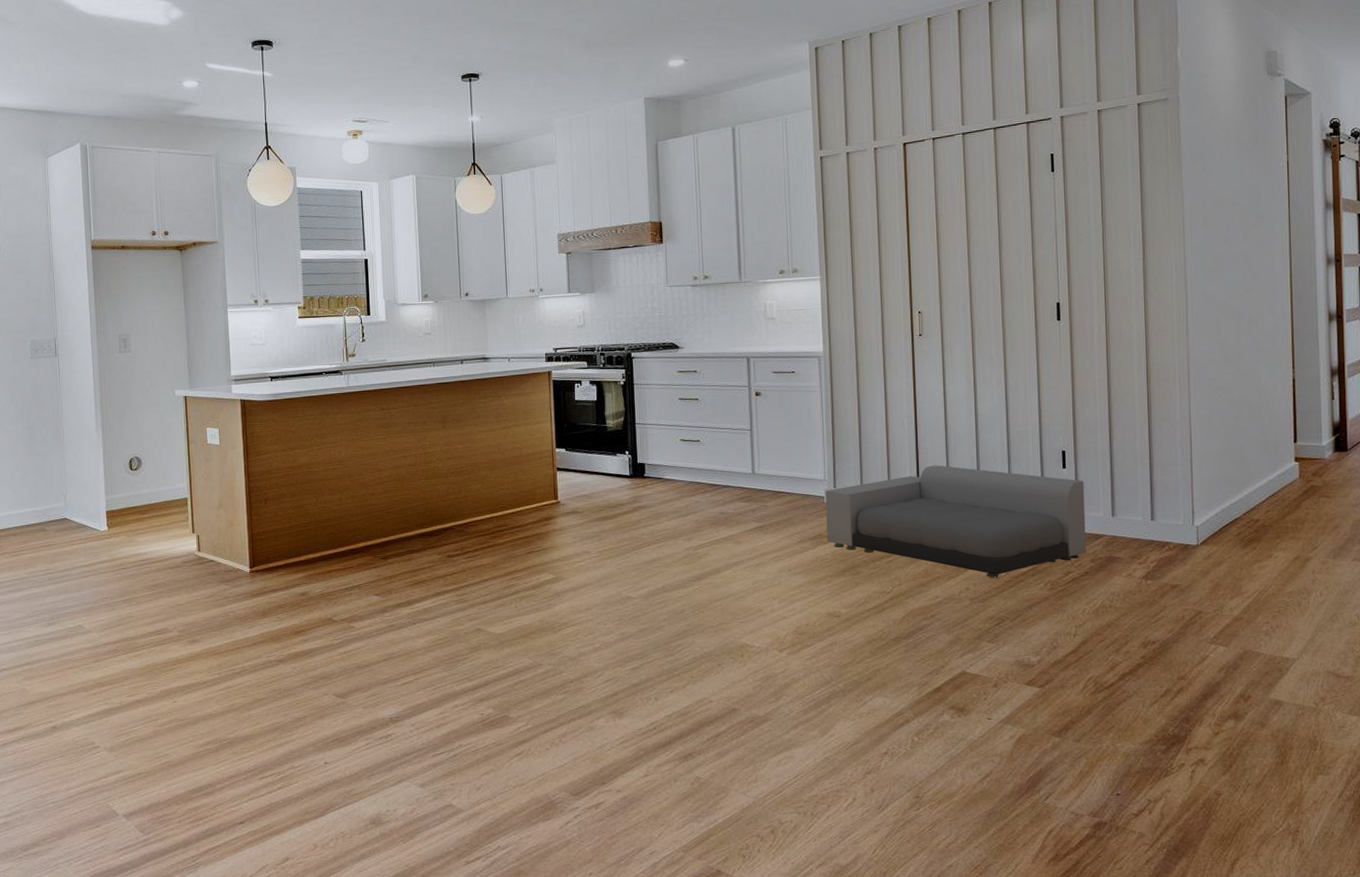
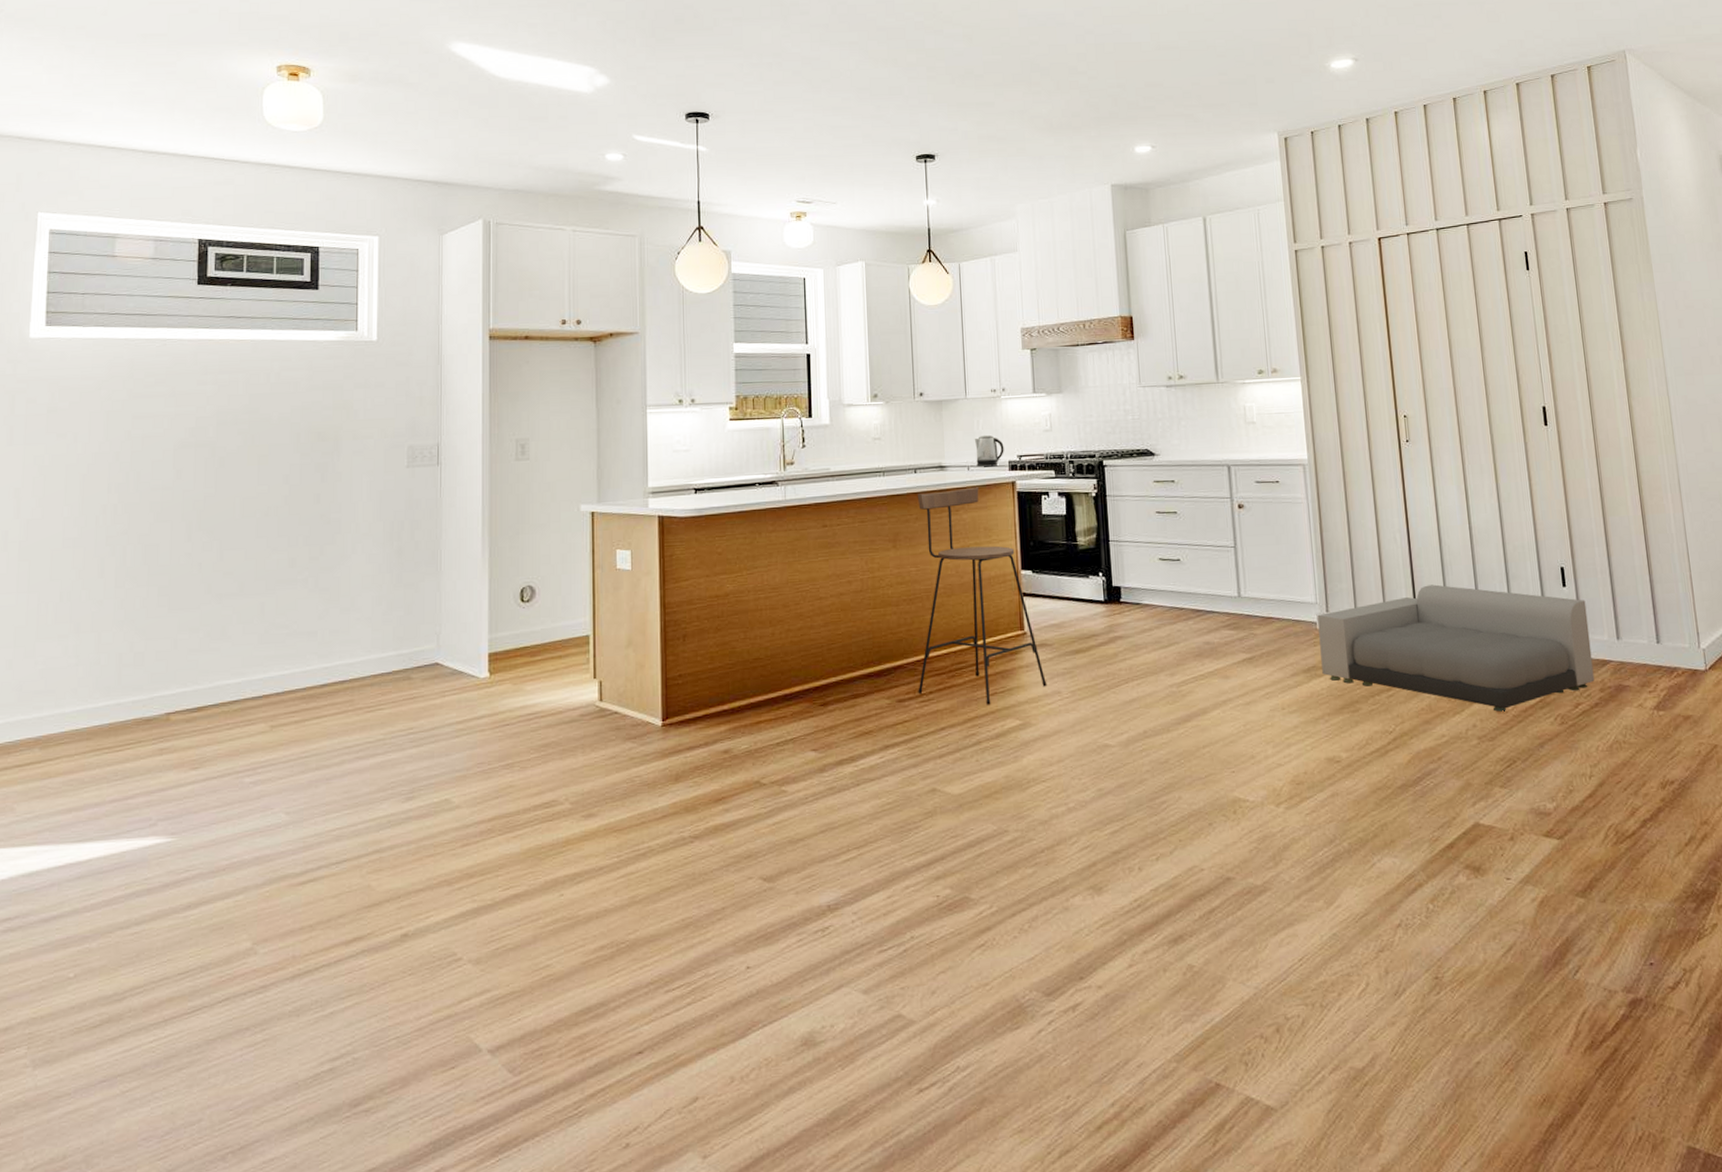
bar stool: none [463,376,578,562] -> present [917,487,1047,705]
kettle: none [515,330,541,359] -> present [975,434,1004,467]

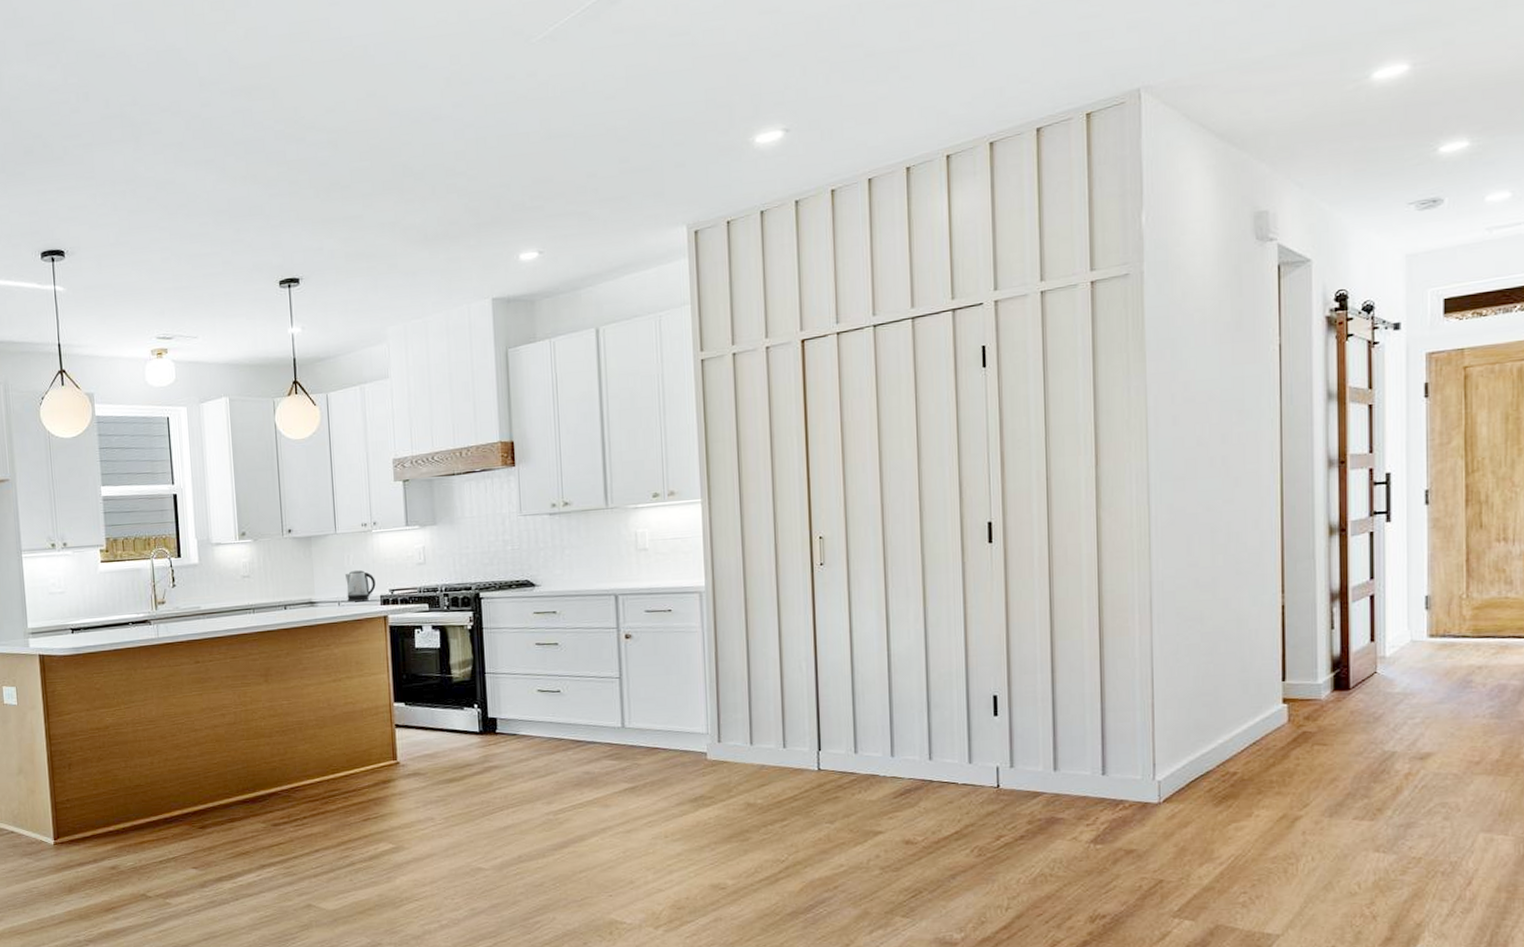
bar stool: present [917,487,1047,705] -> none [287,621,420,830]
dog bed: present [1317,584,1595,712] -> none [708,714,1022,843]

